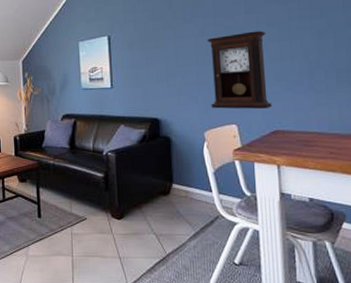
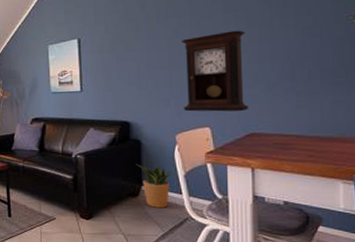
potted plant: none [166,161,204,206] -> present [136,164,174,208]

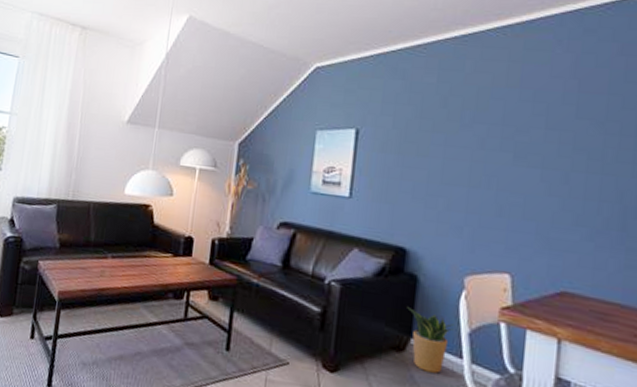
pendulum clock: present [182,30,248,112] -> none [479,153,570,261]

